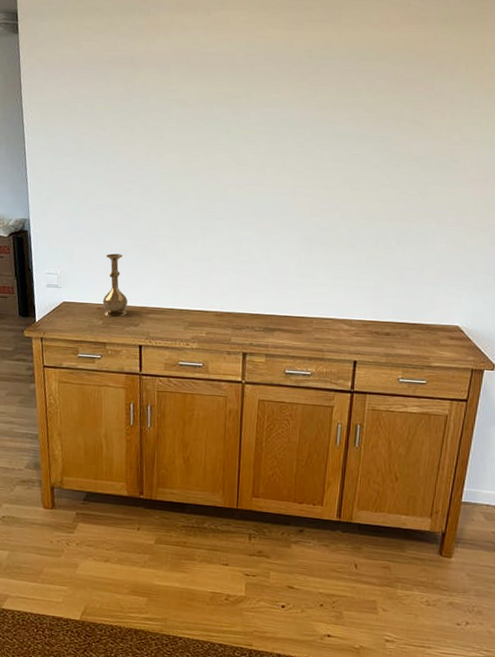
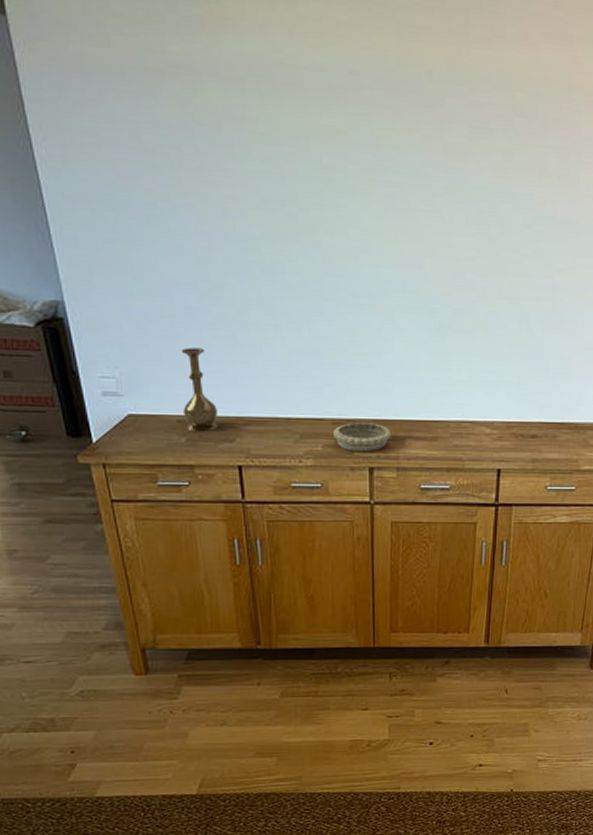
decorative bowl: none [215,315,263,340] -> present [332,421,392,452]

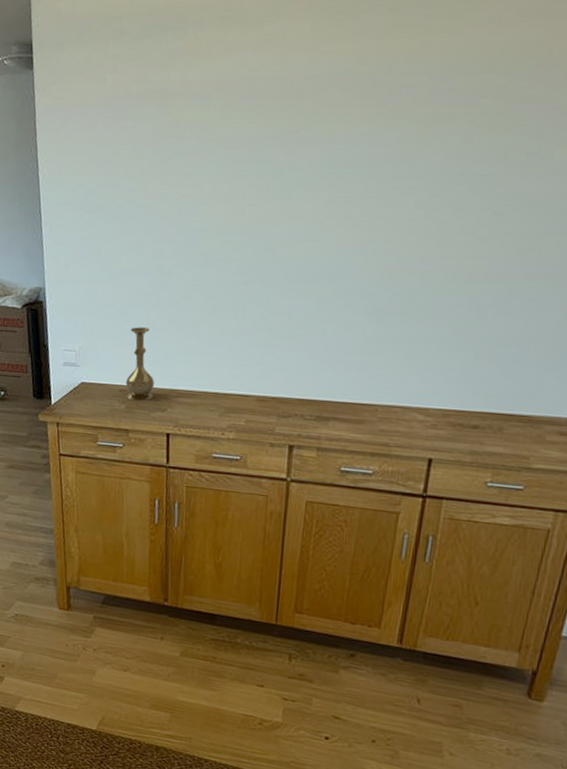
decorative bowl: present [332,421,392,452] -> none [256,400,315,430]

